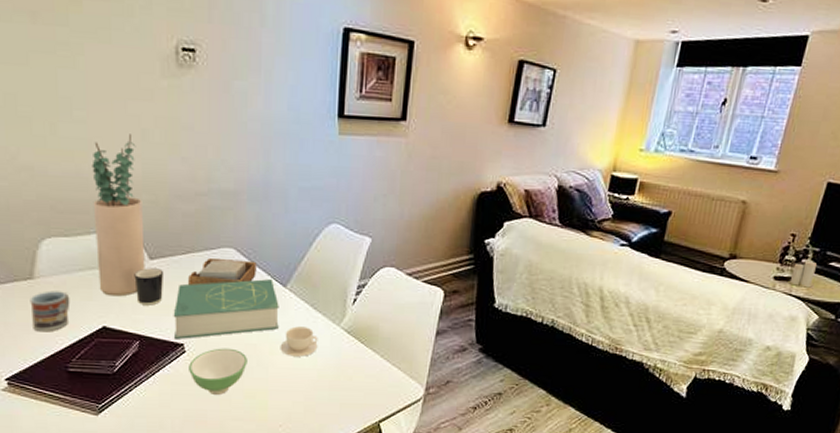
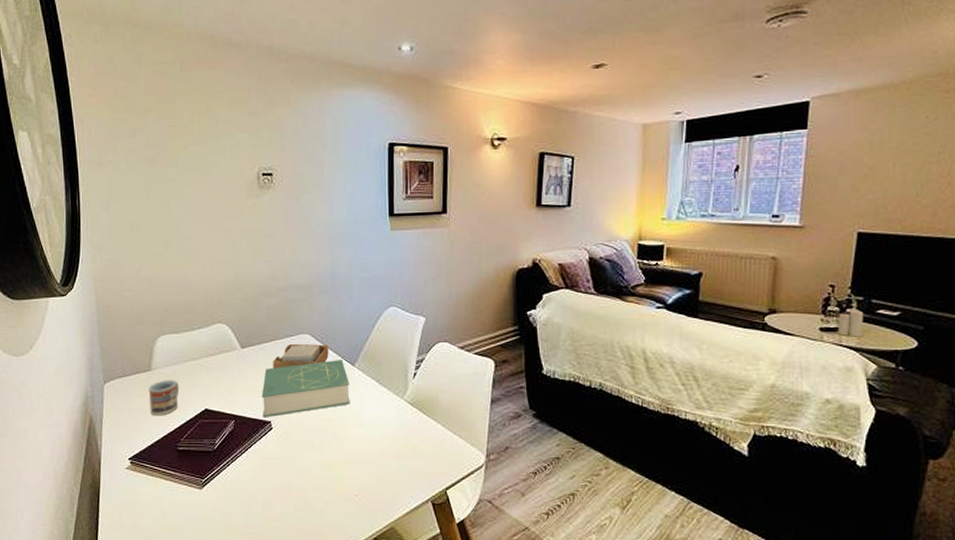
vase: present [92,134,145,297] -> none [195,245,238,382]
mug: present [134,268,164,306] -> none [229,356,253,388]
bowl: present [189,348,247,395] -> none [276,424,325,467]
teacup: present [280,326,318,357] -> none [352,401,385,429]

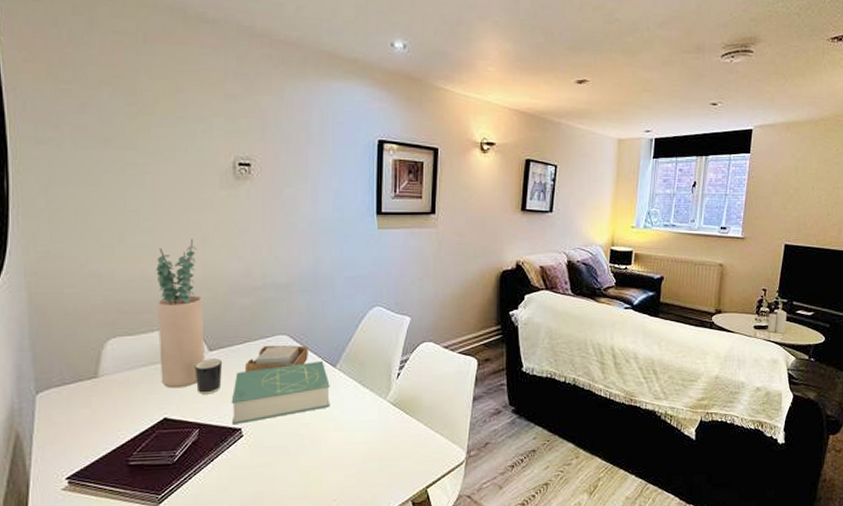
cup: present [148,380,180,416] -> none [93,387,133,429]
vase: none [195,245,238,382] -> present [156,239,205,388]
mug: none [229,356,253,388] -> present [194,359,223,395]

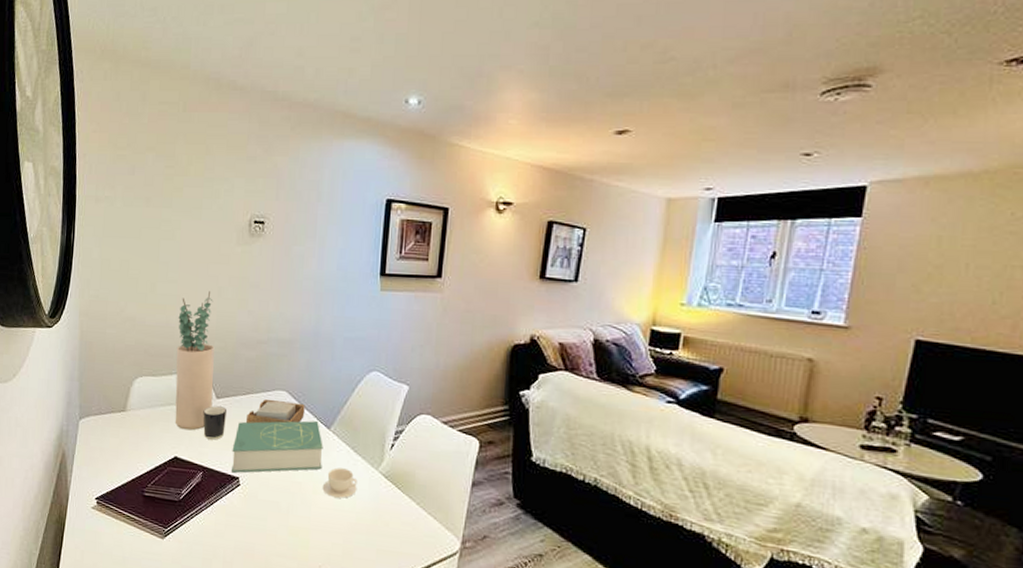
teacup: none [332,403,367,432] -> present [322,467,358,498]
candle: present [766,310,786,334] -> none [880,428,916,461]

